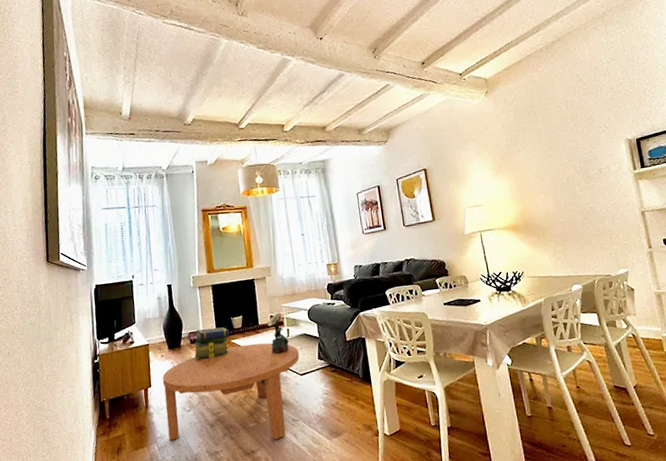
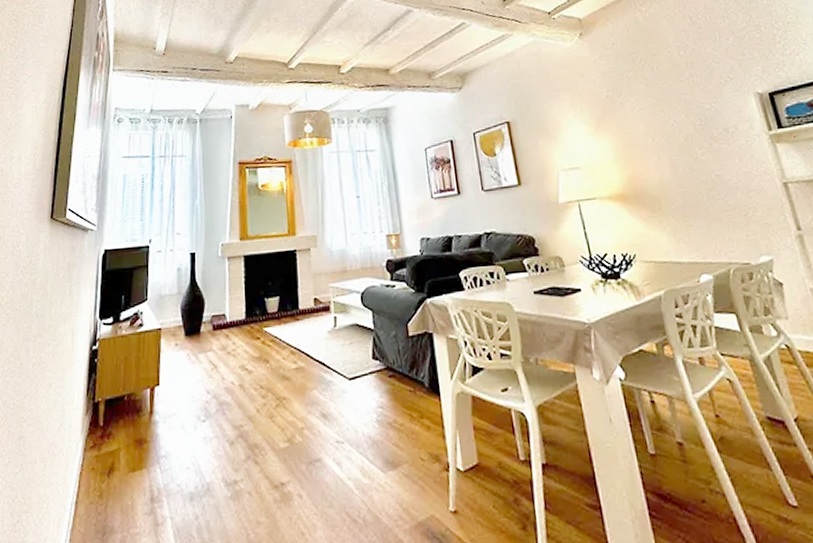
coffee table: present [163,343,299,441] -> none [175,333,348,469]
stack of books: present [194,327,230,360] -> none [216,310,262,352]
potted flower: present [267,312,289,354] -> none [309,294,336,349]

